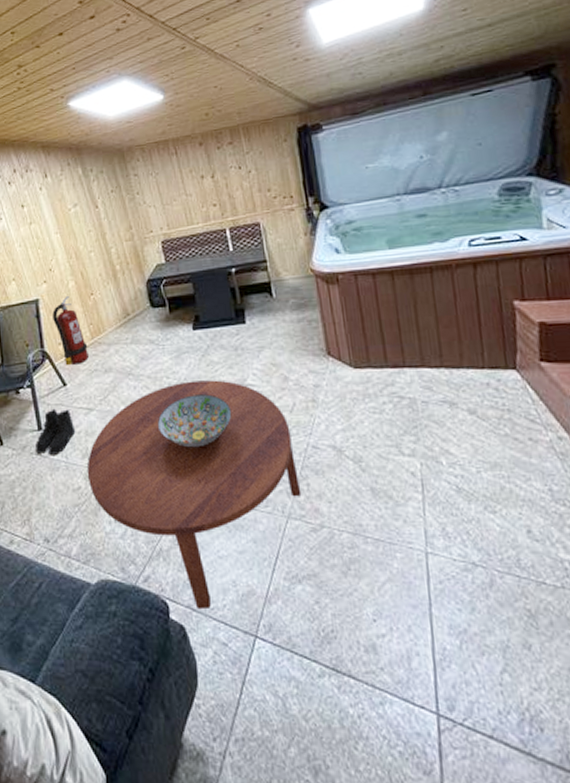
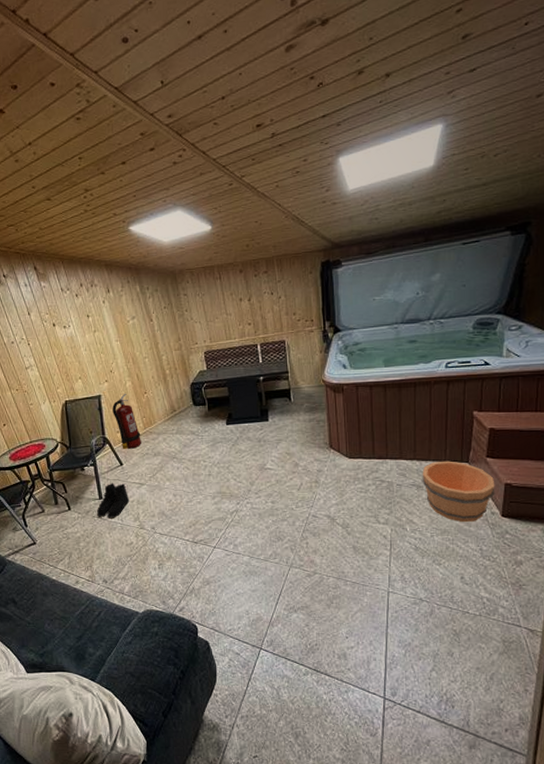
coffee table: present [86,380,302,610] -> none [138,464,302,631]
decorative bowl: present [158,394,232,448] -> none [195,475,253,515]
bucket: none [454,367,560,452] -> present [422,461,495,523]

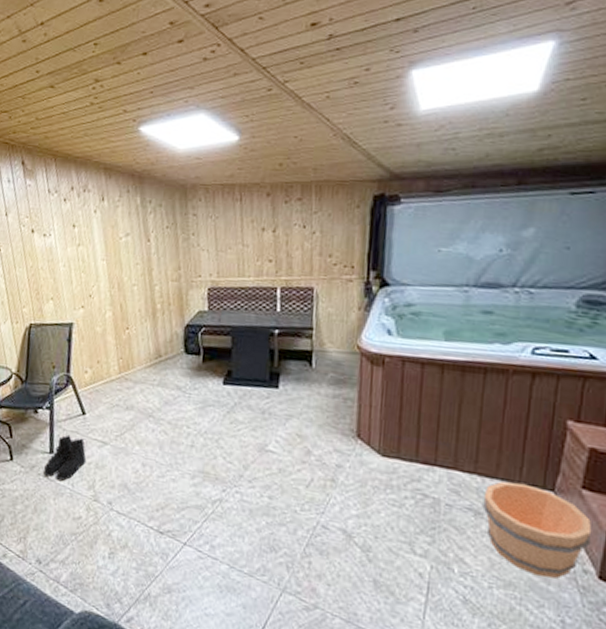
fire extinguisher: present [112,393,141,450] -> none [83,325,114,396]

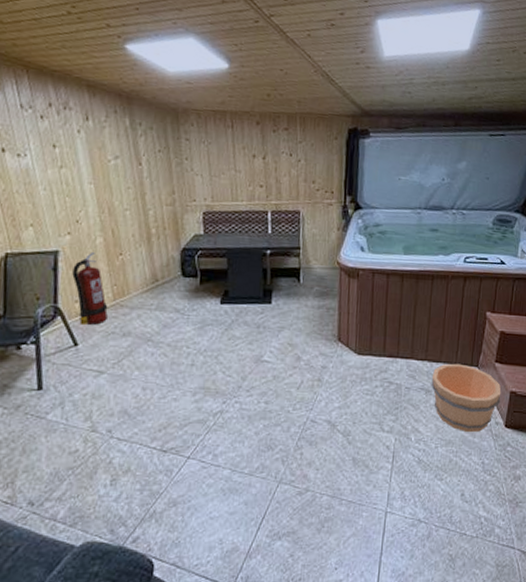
boots: present [43,434,87,481] -> none [32,368,82,416]
fire extinguisher: none [83,325,114,396] -> present [72,251,108,326]

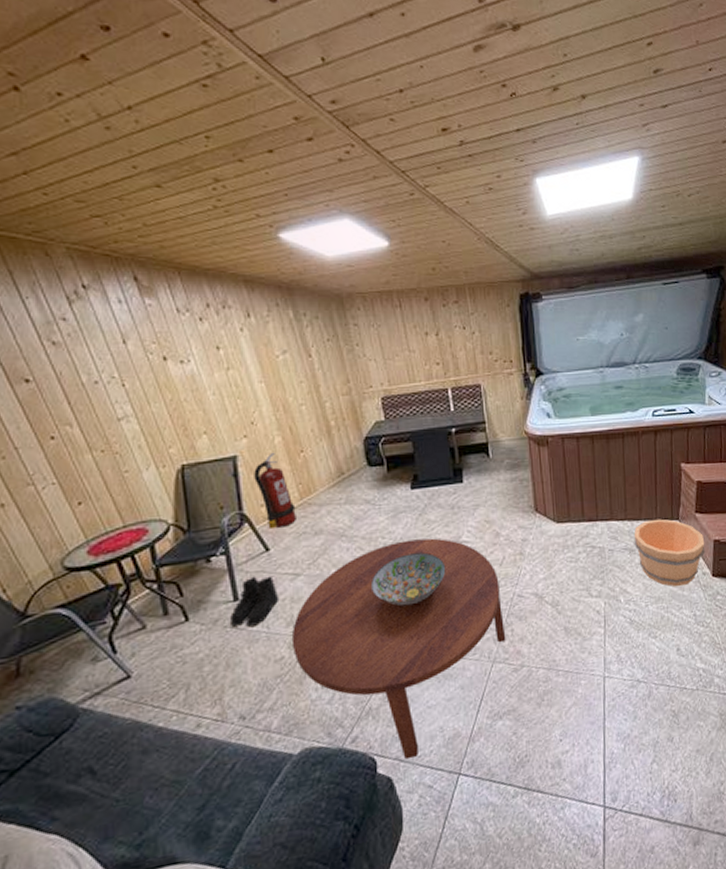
boots: none [32,368,82,416] -> present [230,576,280,627]
coffee table: none [87,352,295,567] -> present [291,538,506,760]
decorative bowl: none [170,366,245,416] -> present [371,552,446,606]

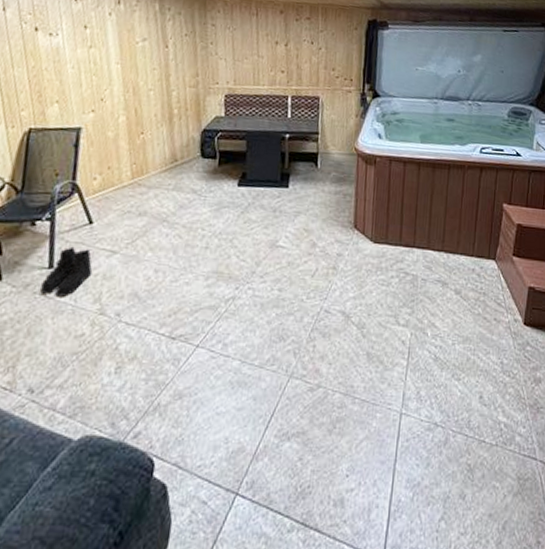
fire extinguisher: present [254,452,296,530] -> none [92,129,126,204]
coffee table: present [291,538,506,760] -> none [94,235,309,467]
decorative bowl: present [371,552,446,606] -> none [182,249,259,303]
bucket: present [634,519,706,587] -> none [448,255,519,330]

